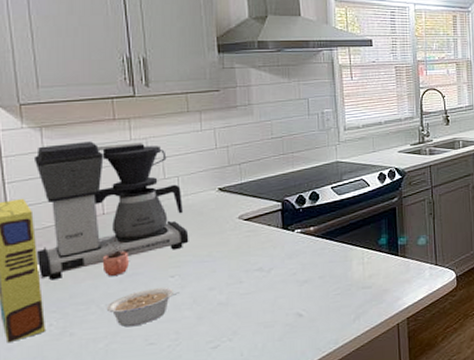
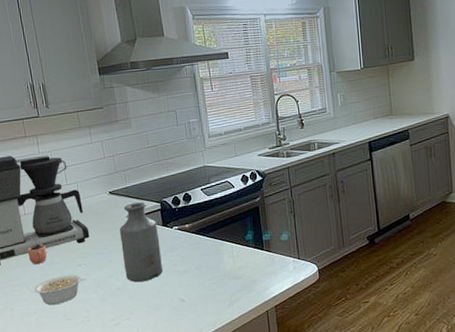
bottle: none [229,201,278,296] -> present [120,202,163,282]

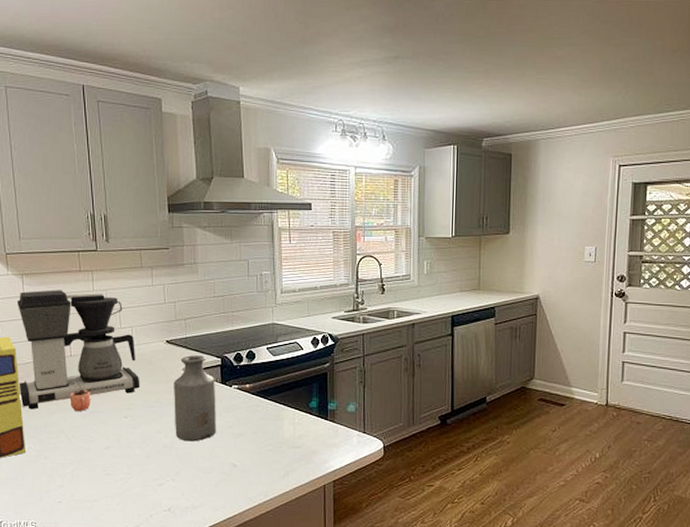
legume: present [33,274,86,305] -> none [72,426,132,458]

